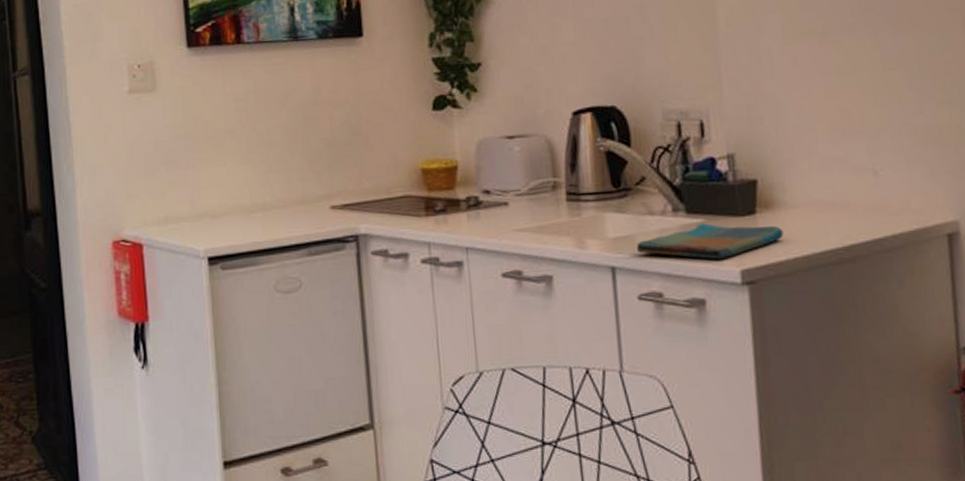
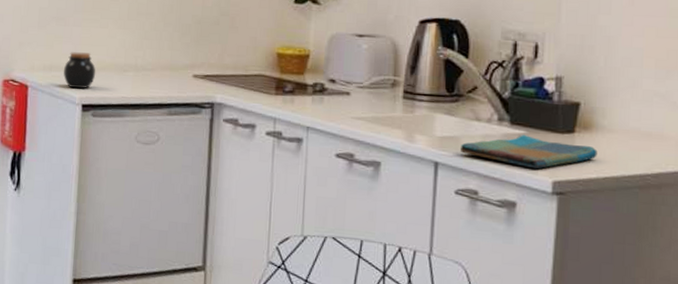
jar: none [182,197,220,240] -> present [63,52,96,89]

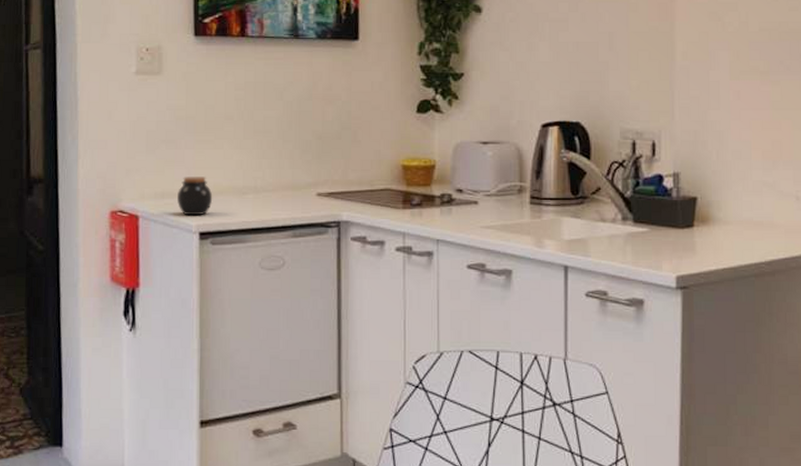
dish towel: present [460,134,598,169] -> none [587,231,716,266]

